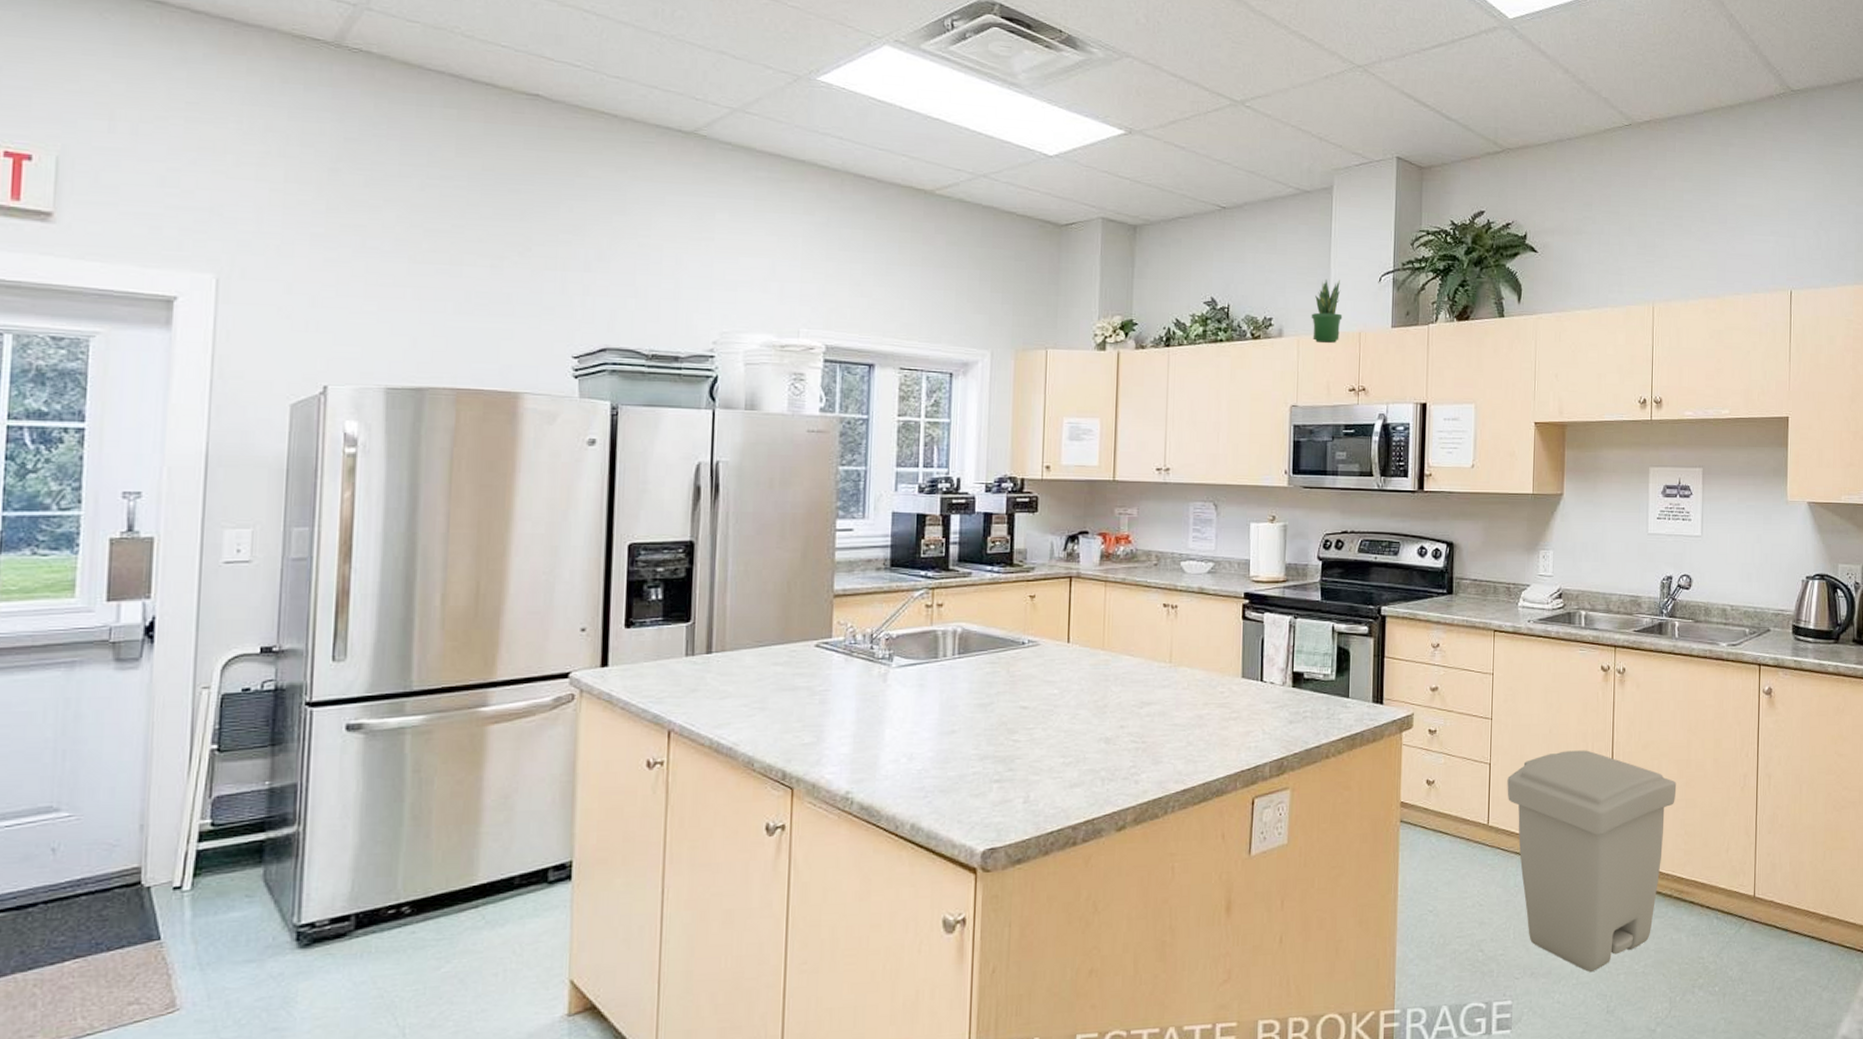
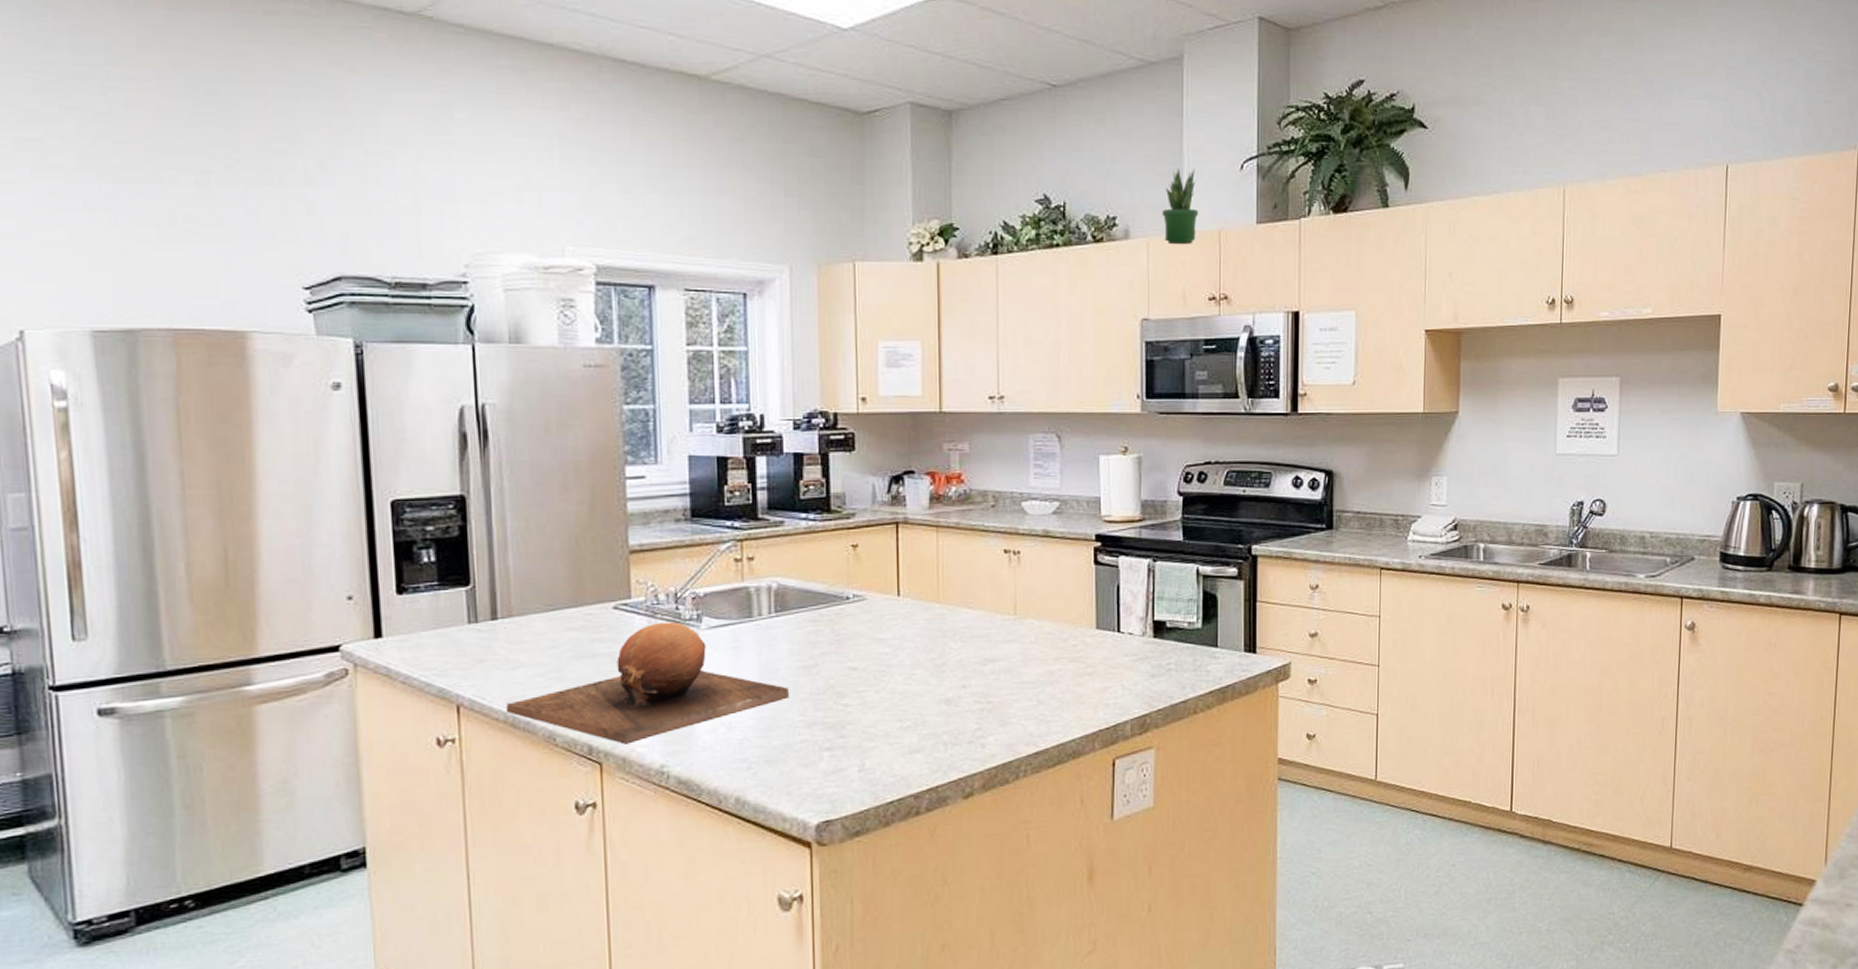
chopping board: none [711,660,966,771] -> present [505,621,789,744]
trash can: present [1507,750,1677,973] -> none [1396,696,1586,932]

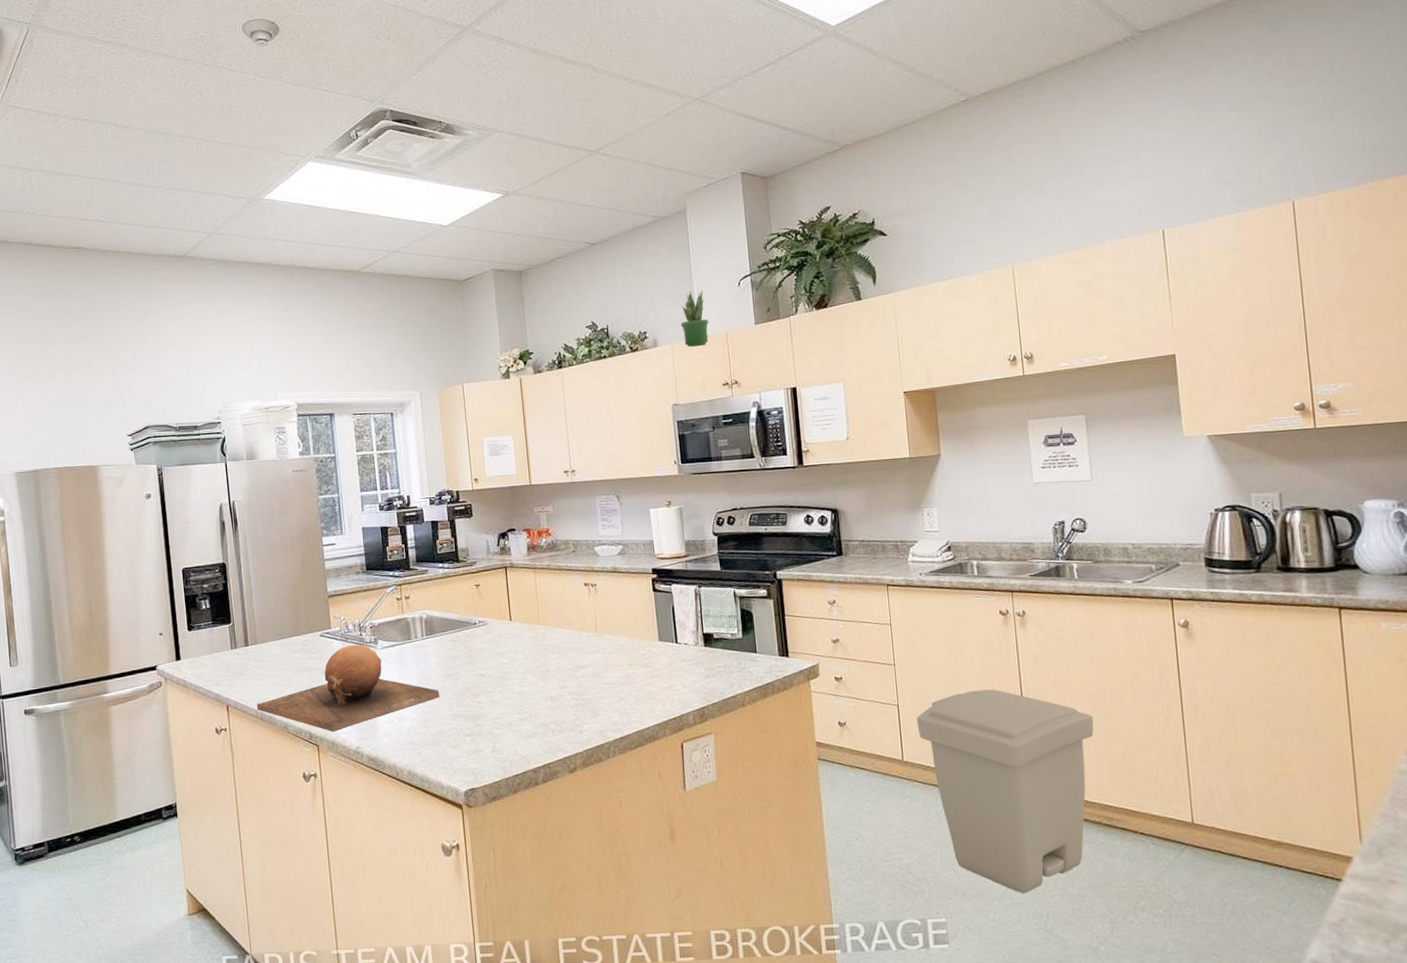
trash can: none [1396,696,1586,932] -> present [917,689,1094,894]

